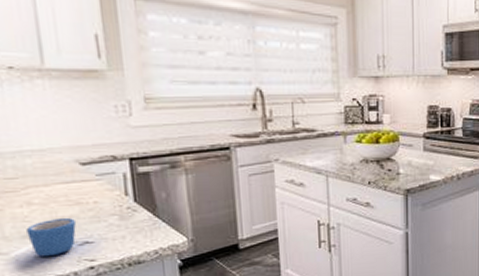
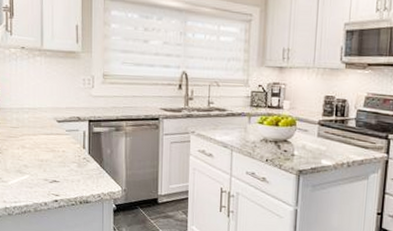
mug: present [26,218,77,257] -> none [20,160,50,188]

